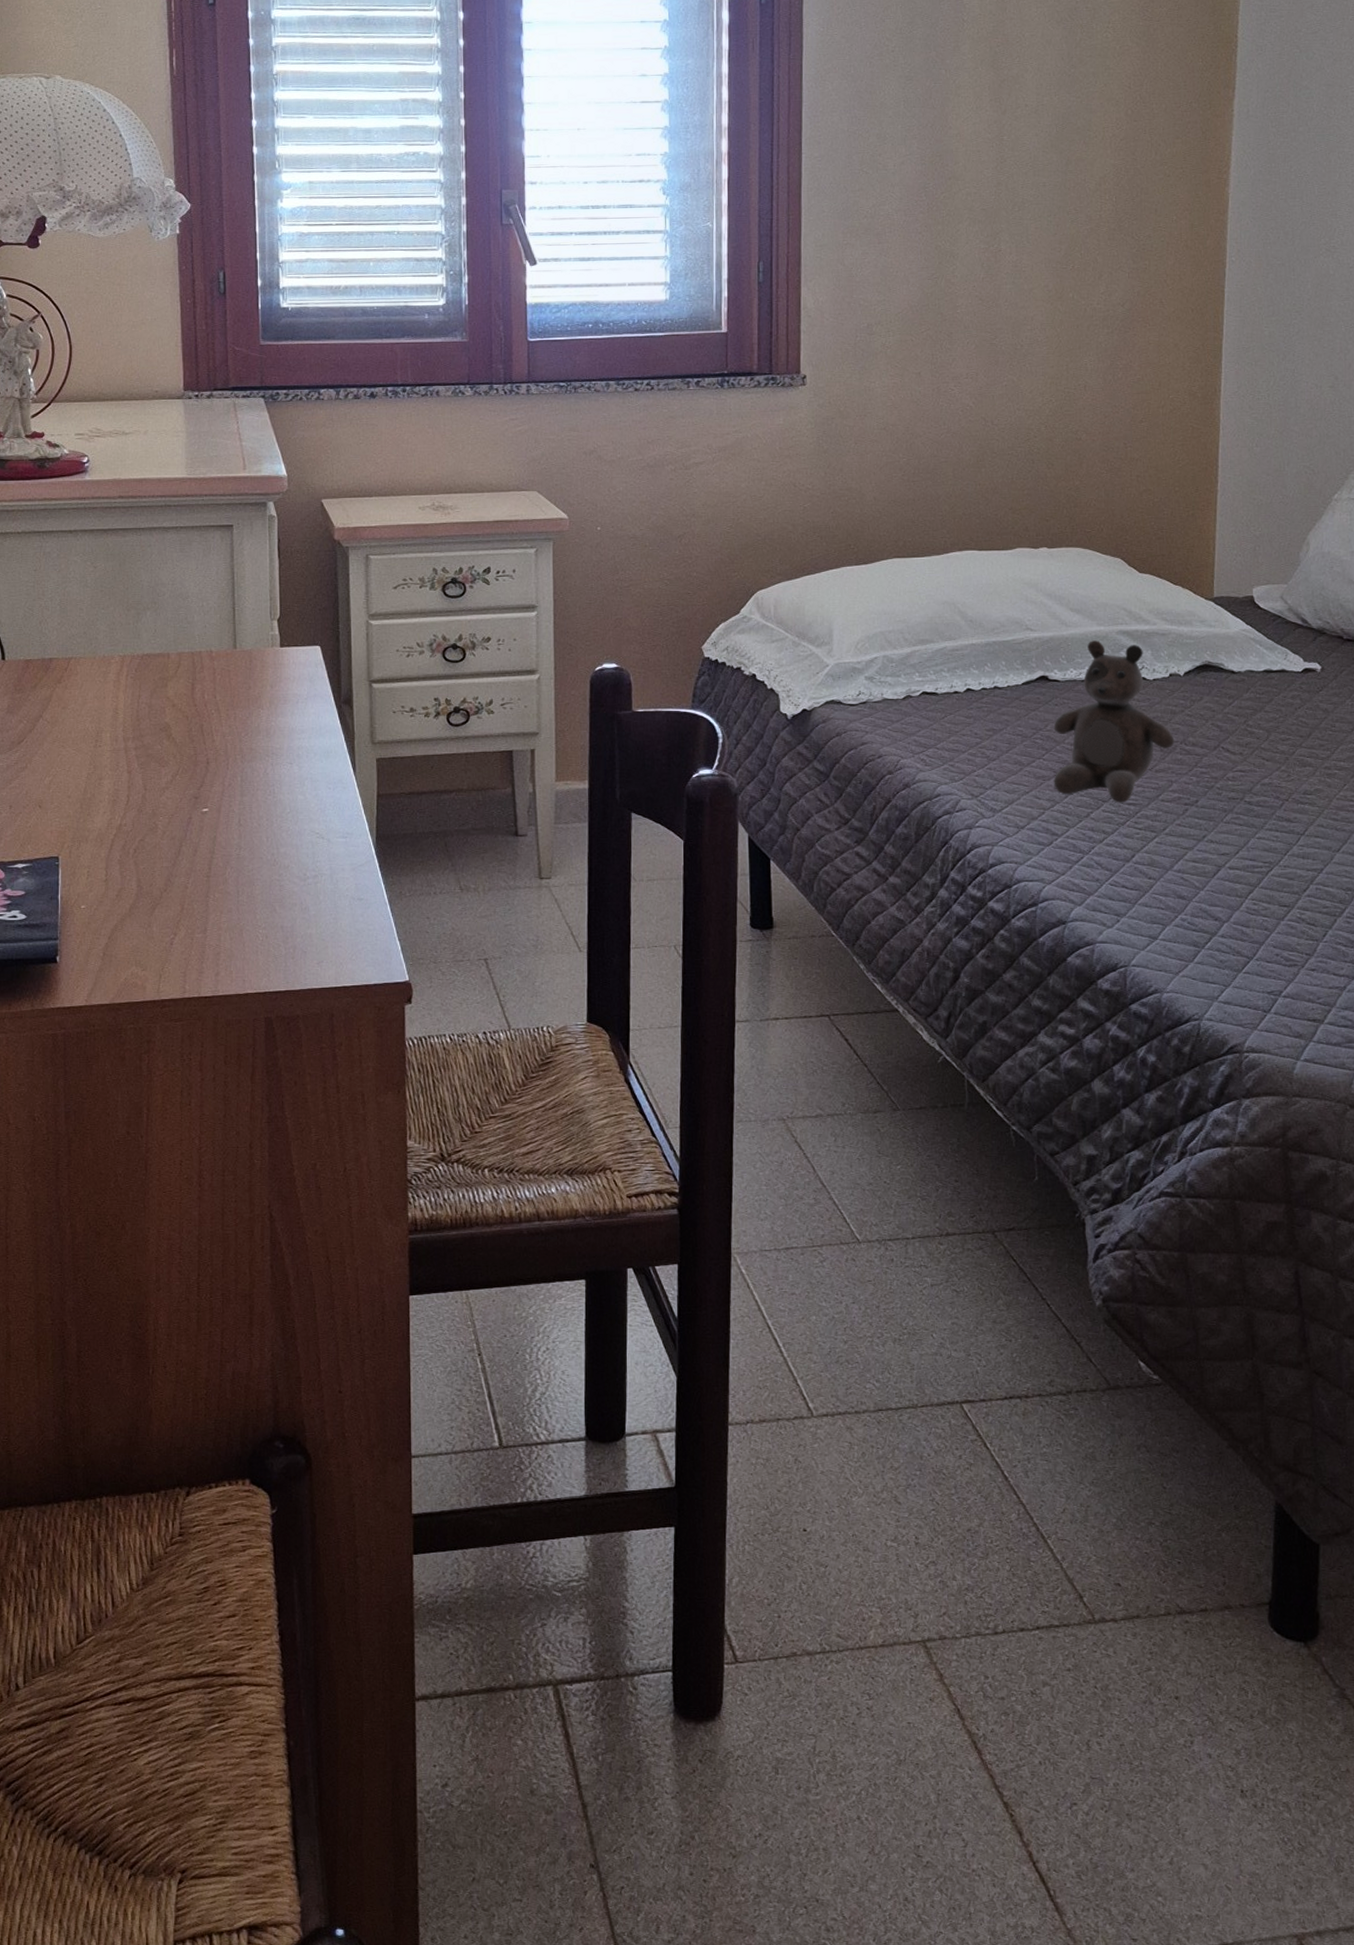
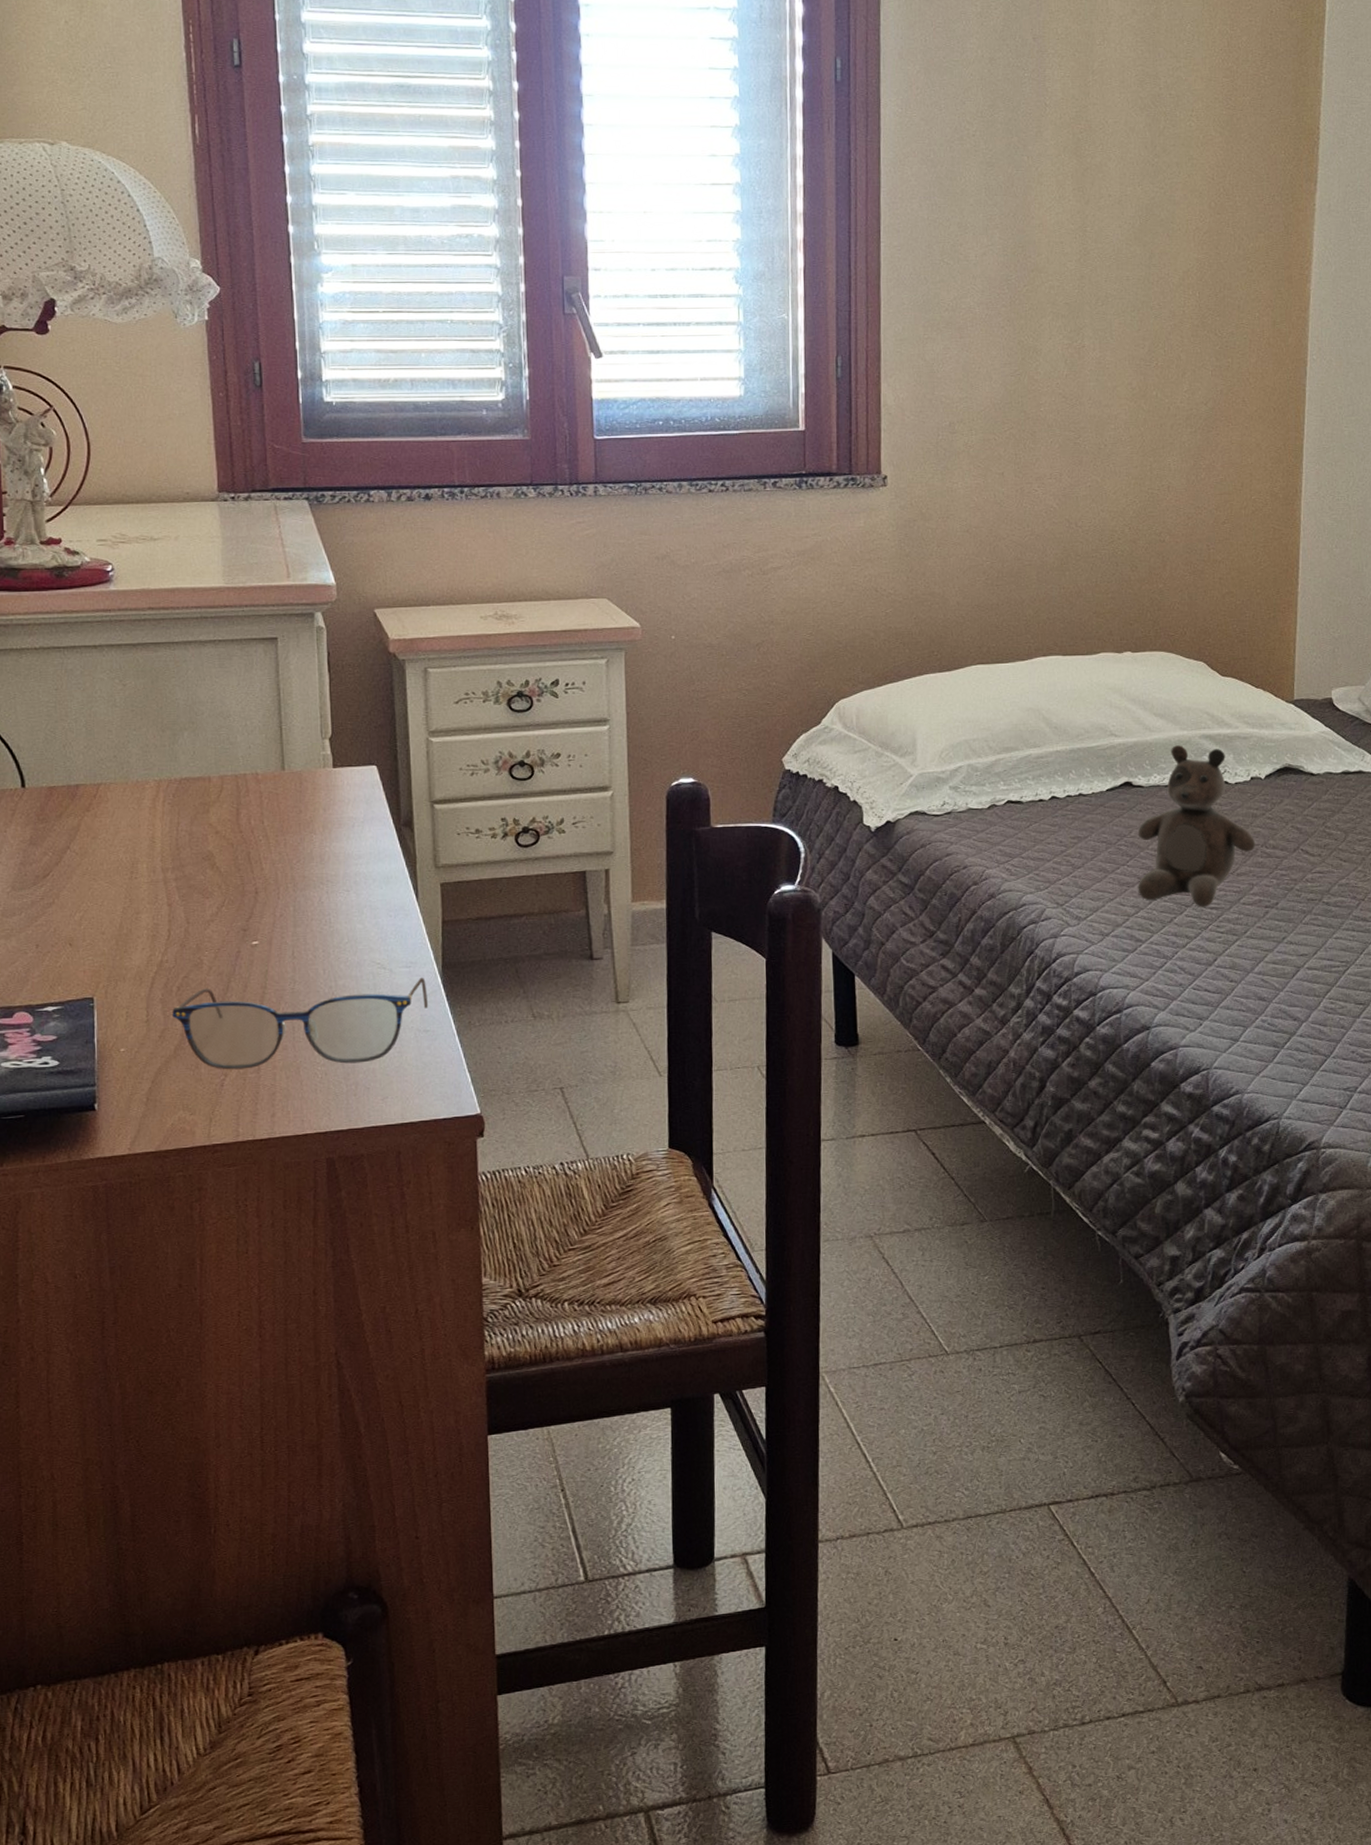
glasses: none [129,847,362,930] -> present [172,977,428,1070]

